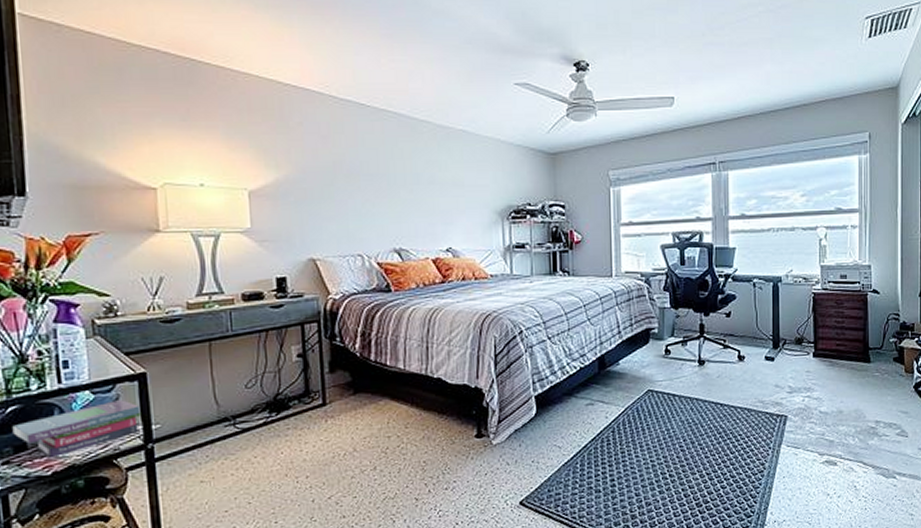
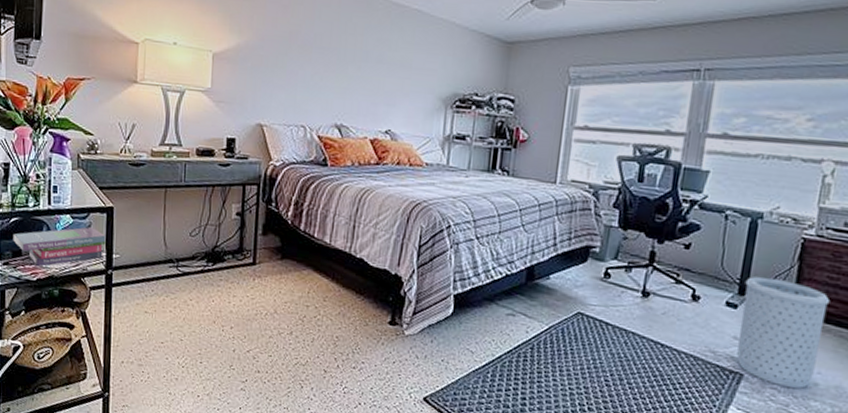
laundry basket: none [777,329,840,420] -> present [736,276,831,389]

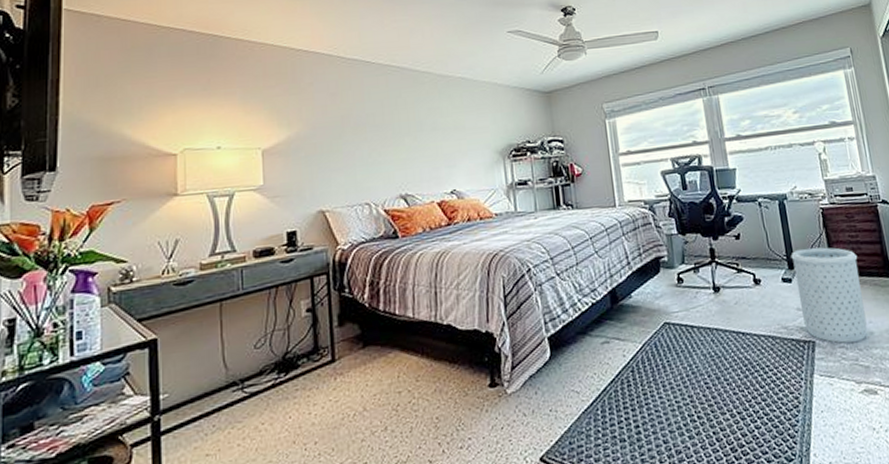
books: present [13,227,106,267] -> none [21,369,149,439]

